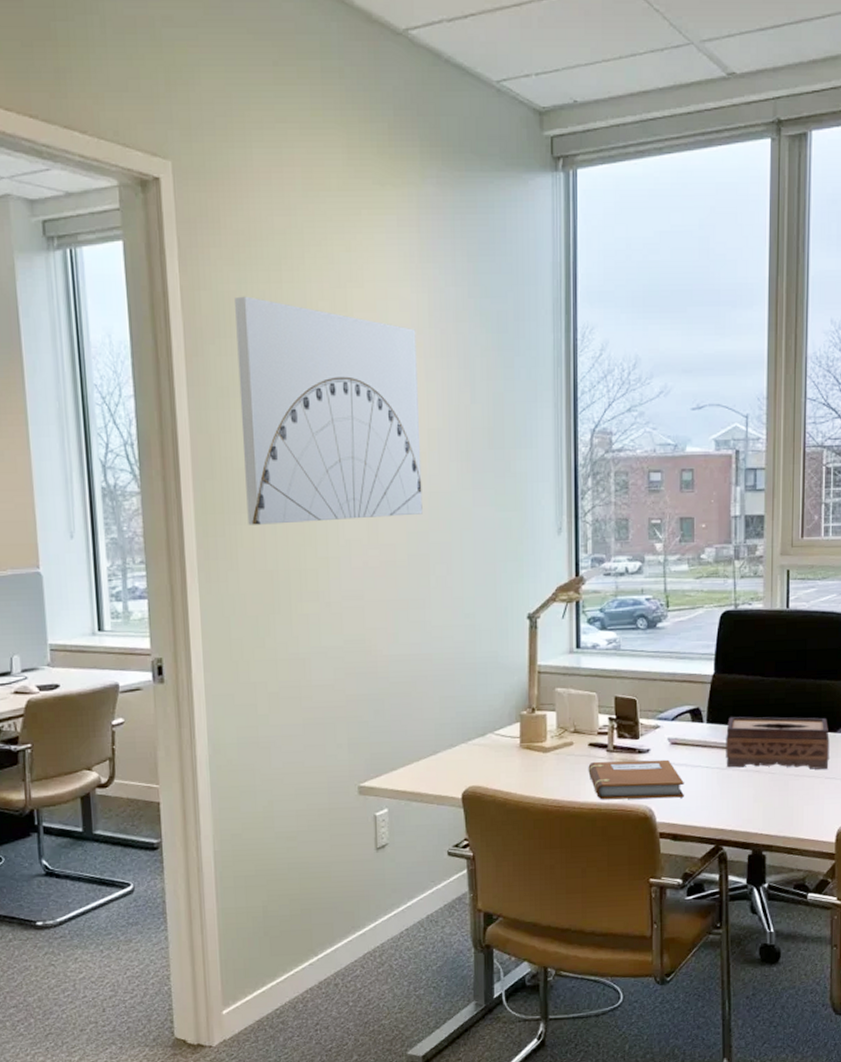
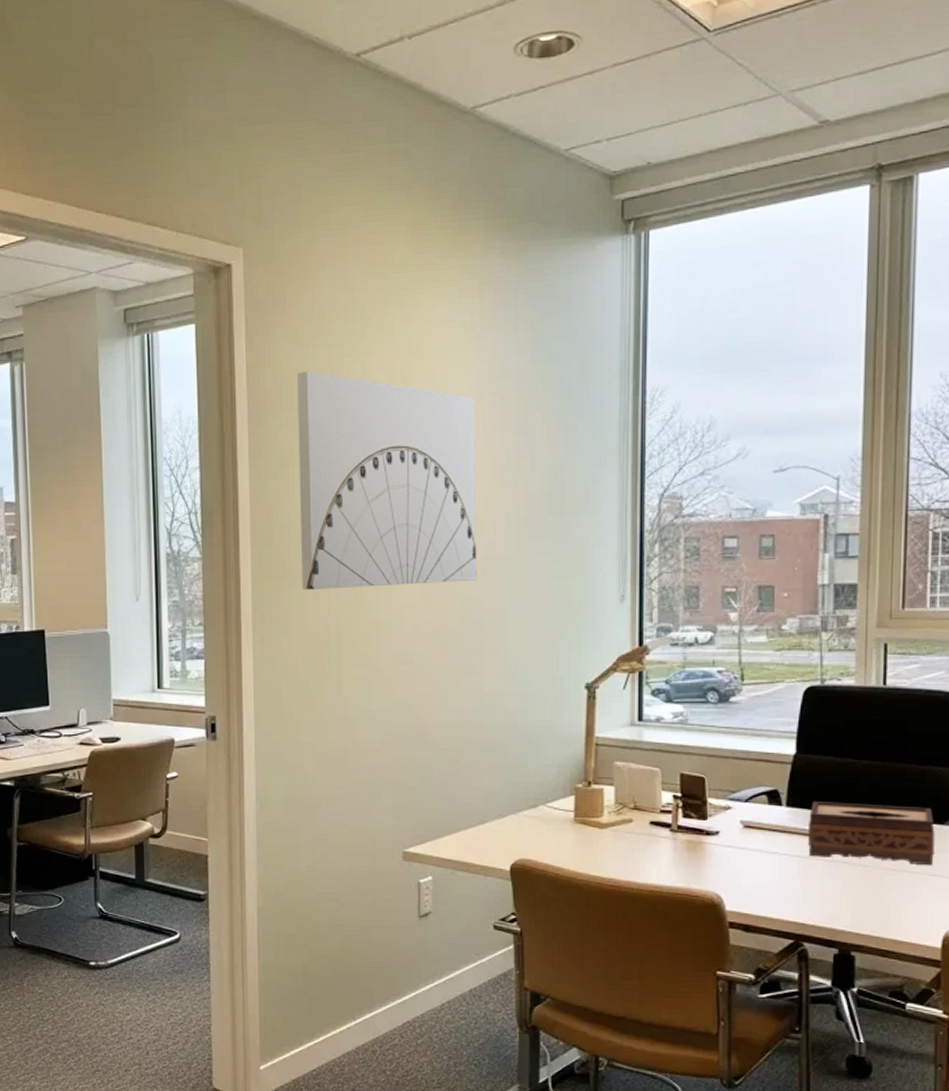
notebook: present [588,759,684,800] -> none [649,841,759,886]

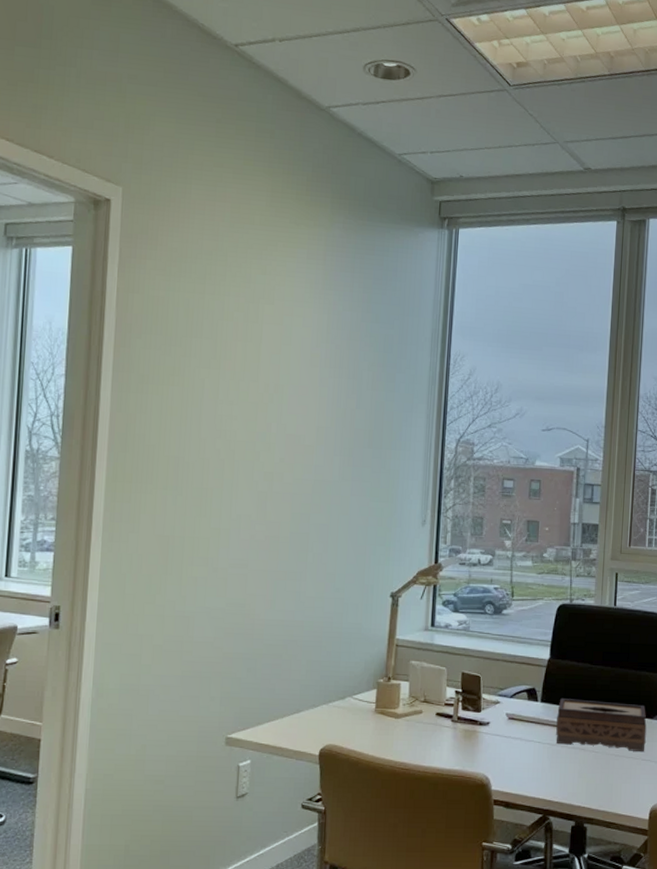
wall art: present [297,371,477,590] -> none [152,301,315,499]

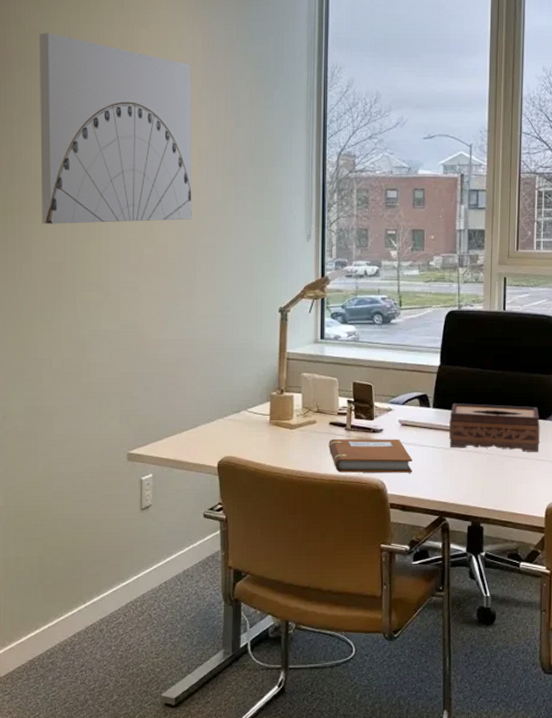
wall art: none [152,301,315,499] -> present [40,32,192,224]
notebook: none [434,730,518,769] -> present [329,438,412,473]

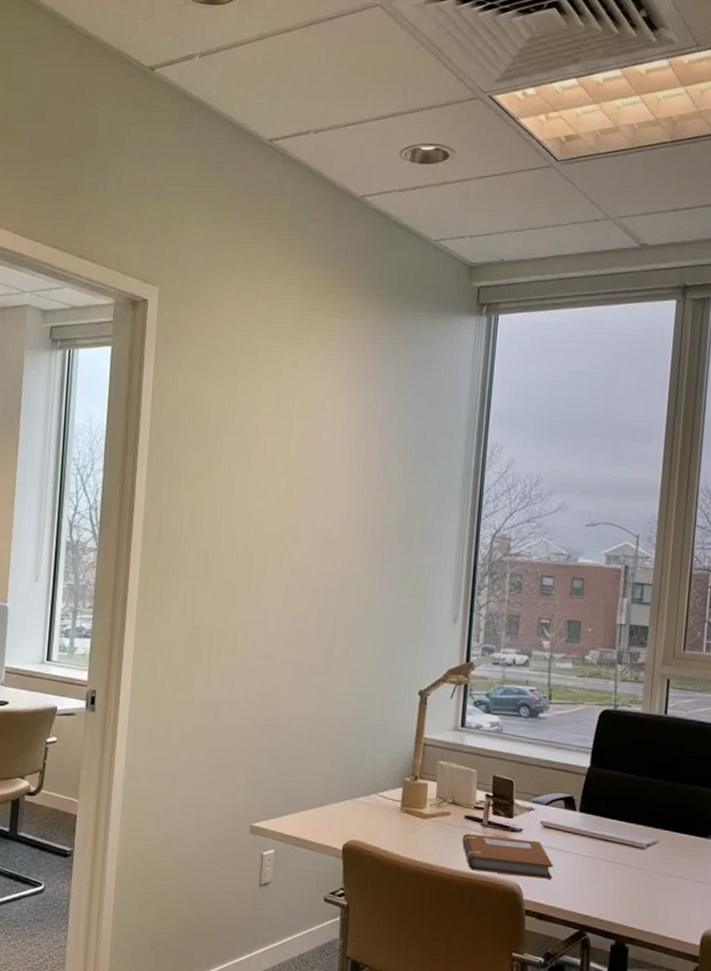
wall art: present [40,32,192,224] -> none [183,397,345,592]
tissue box: present [449,403,540,453] -> none [595,809,700,873]

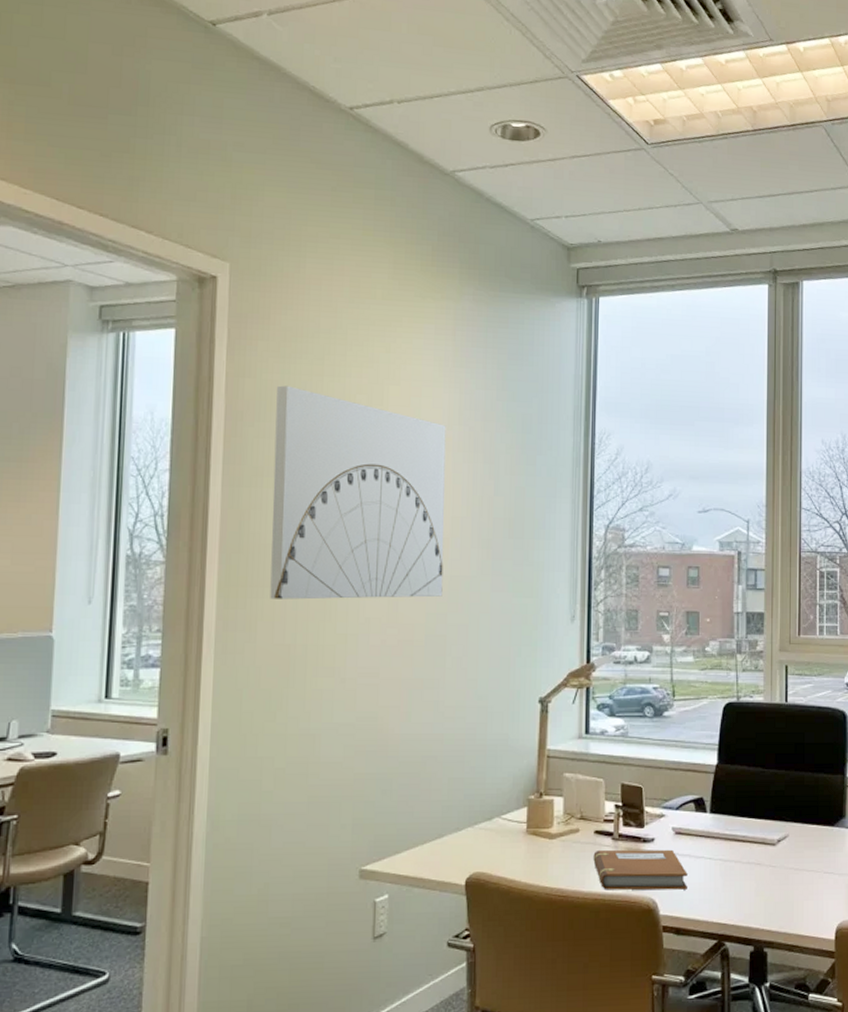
wall art: none [183,397,345,592] -> present [270,385,446,600]

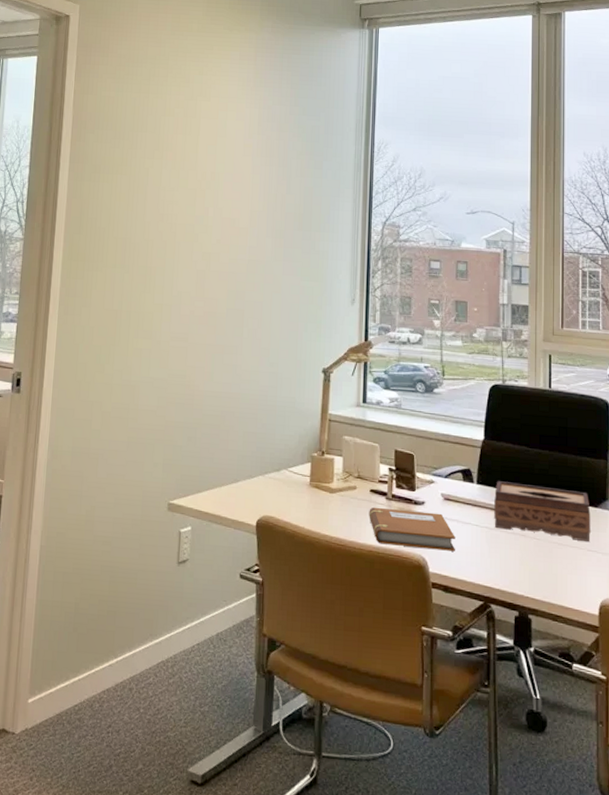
wall art: present [270,385,446,600] -> none [102,101,247,277]
tissue box: none [728,808,827,865] -> present [494,481,591,543]

